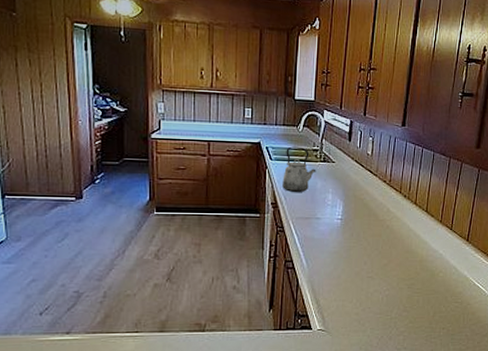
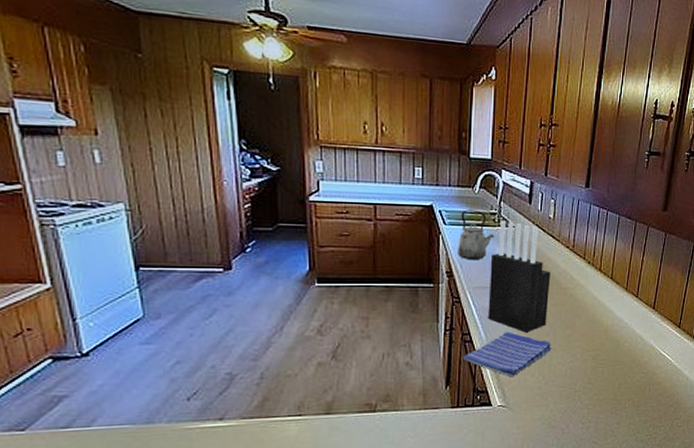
dish towel: none [285,260,369,303] -> present [462,332,552,377]
knife block: none [309,156,368,261] -> present [488,220,551,333]

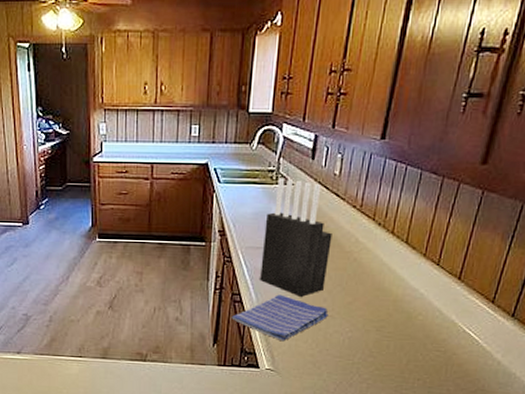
kettle: present [458,209,495,261] -> none [231,167,271,220]

